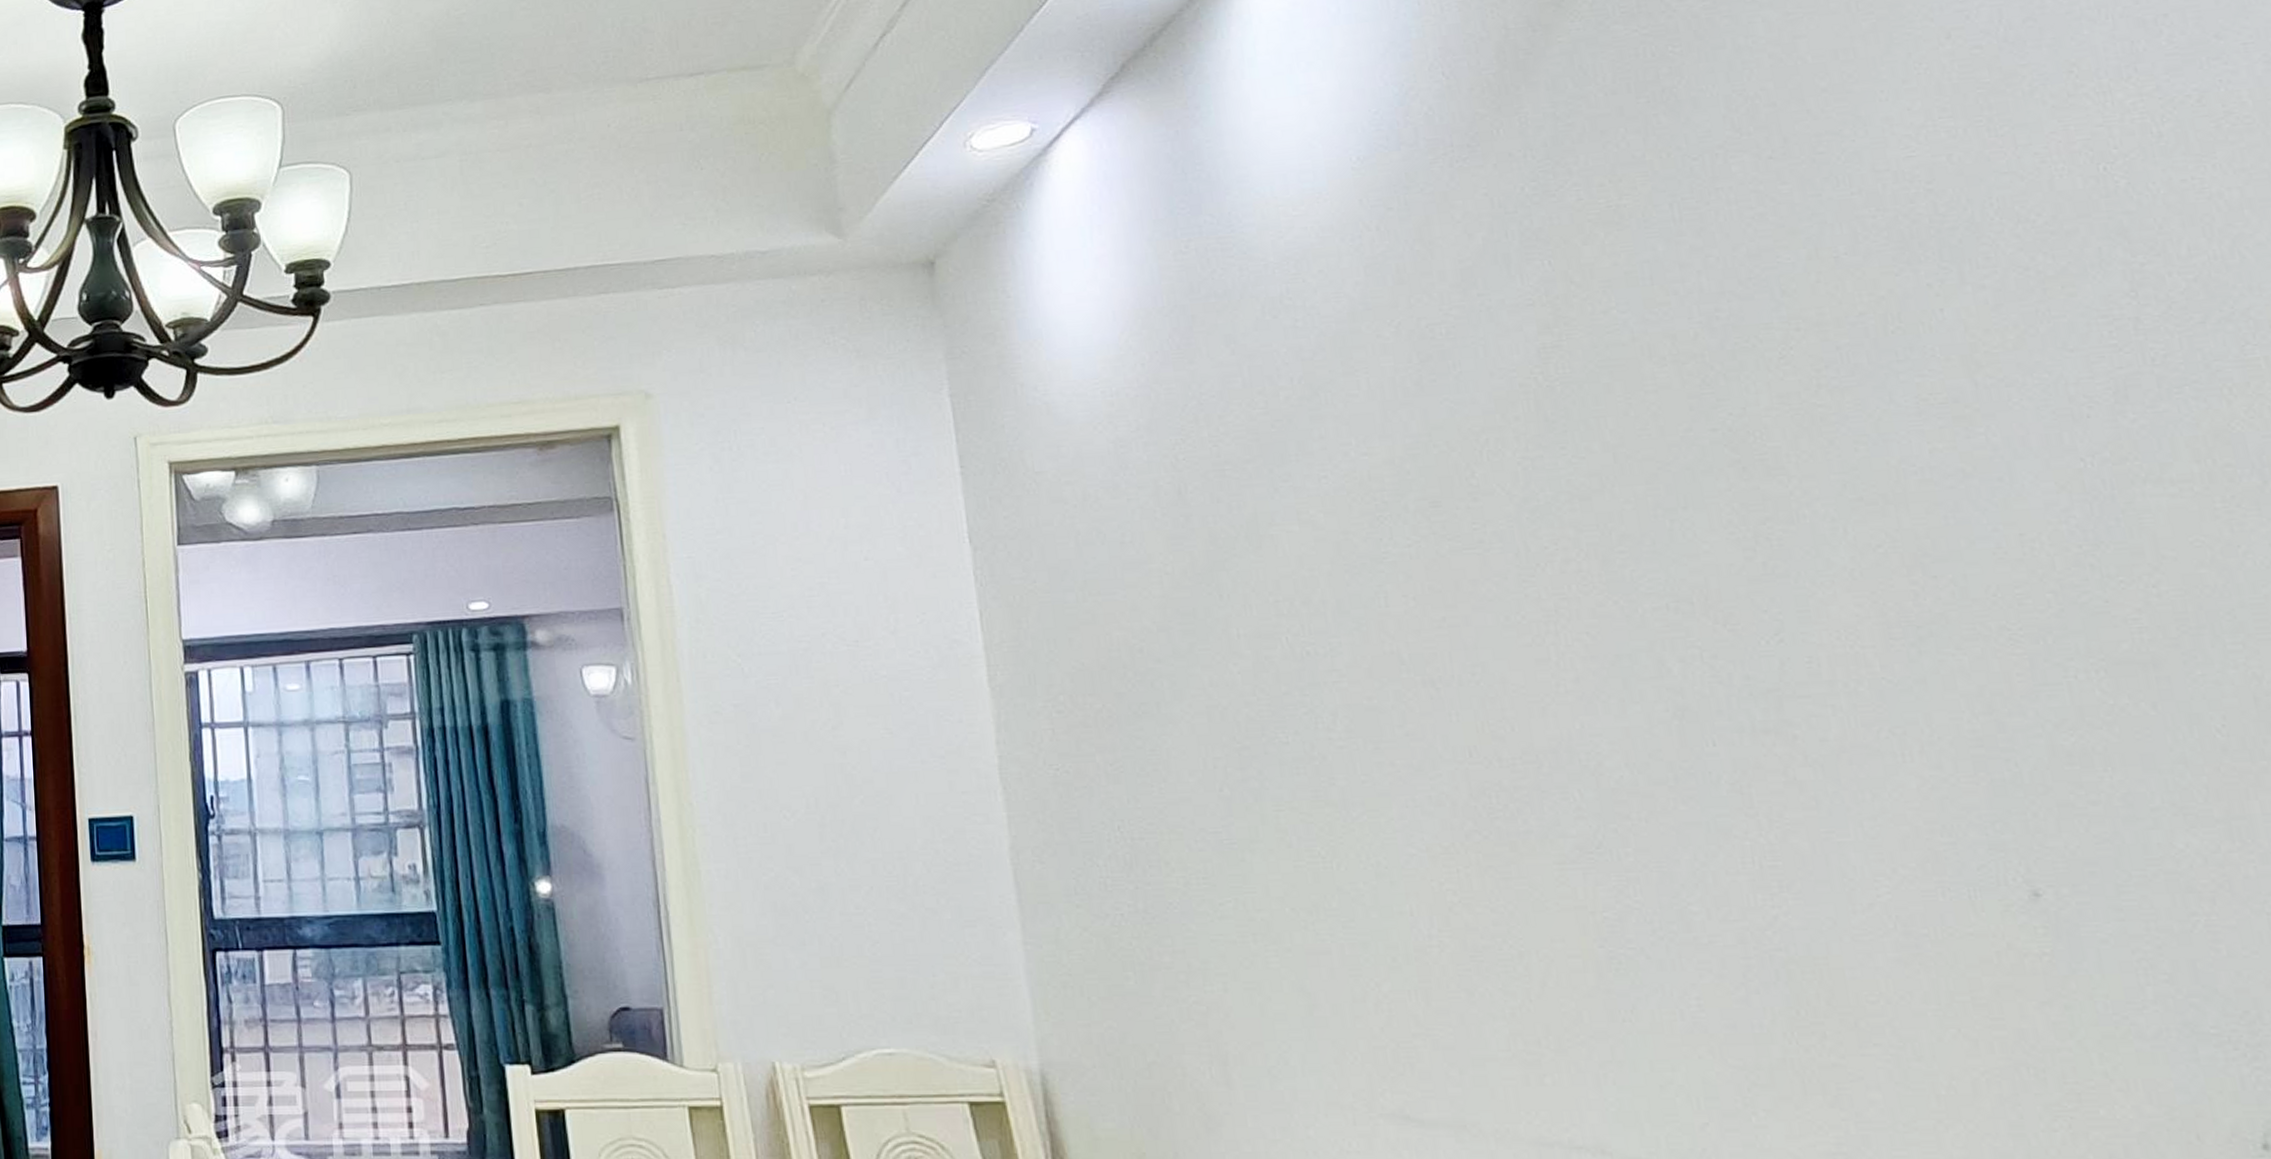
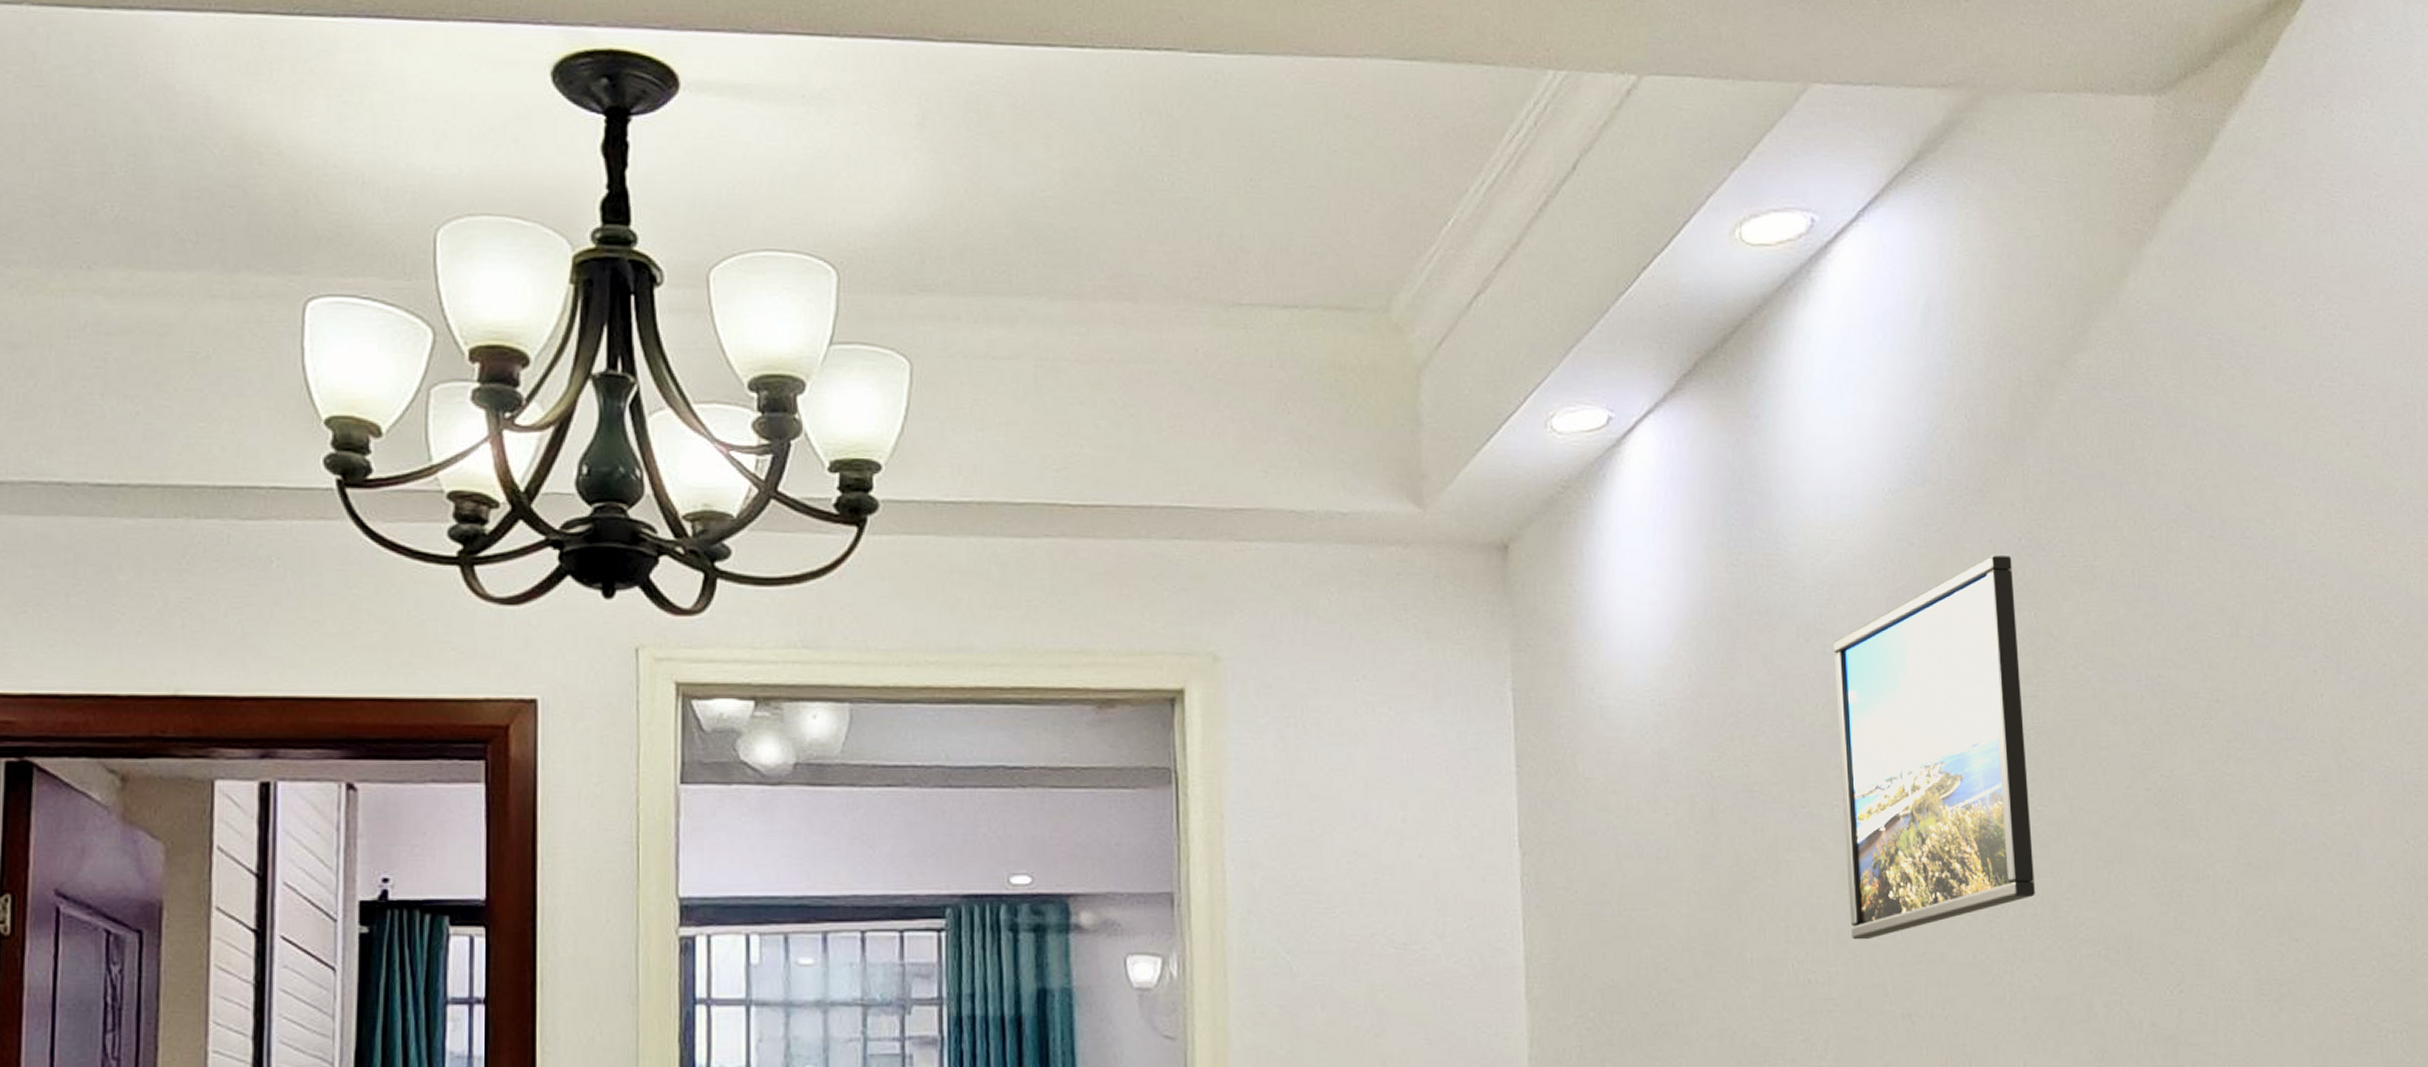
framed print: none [1306,207,1578,609] -> present [1834,554,2035,940]

